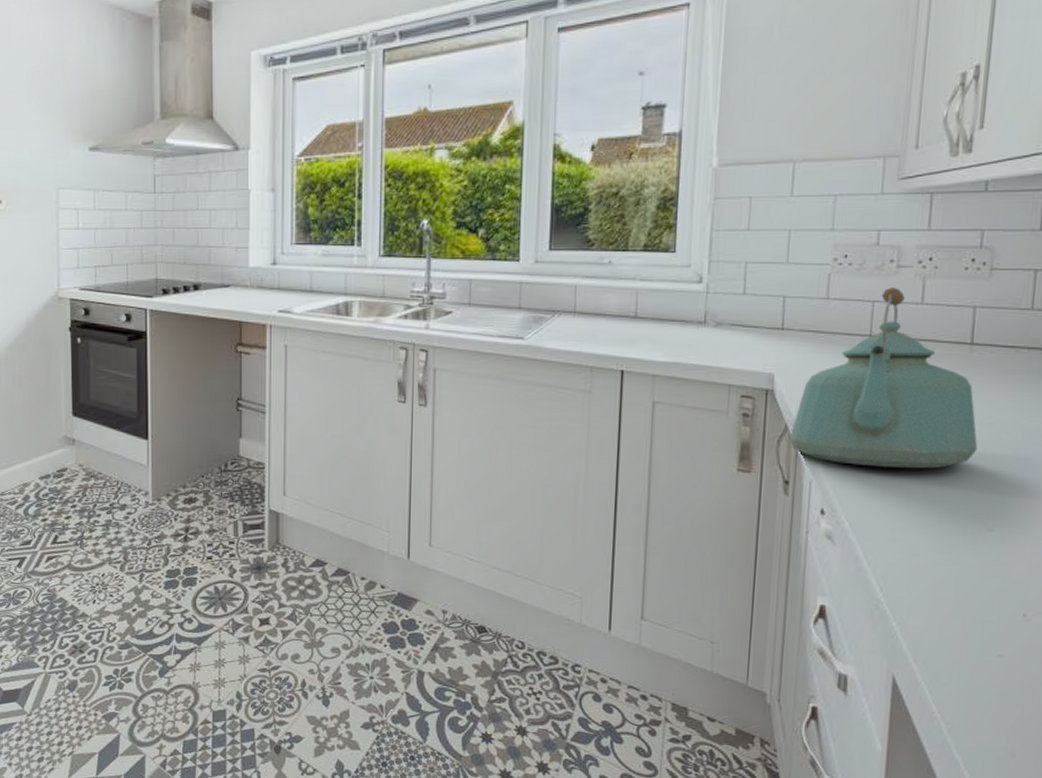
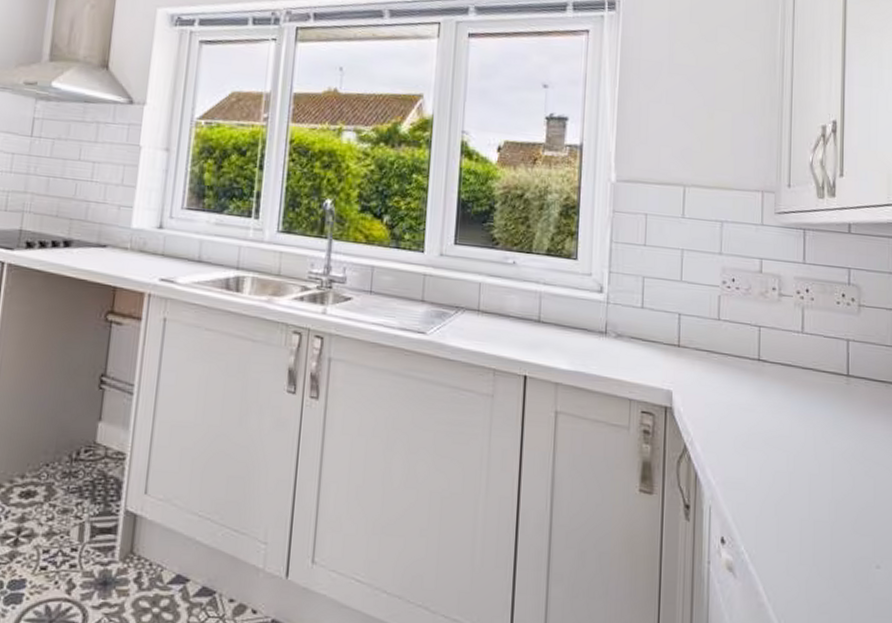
kettle: present [790,286,978,469] -> none [689,313,861,499]

